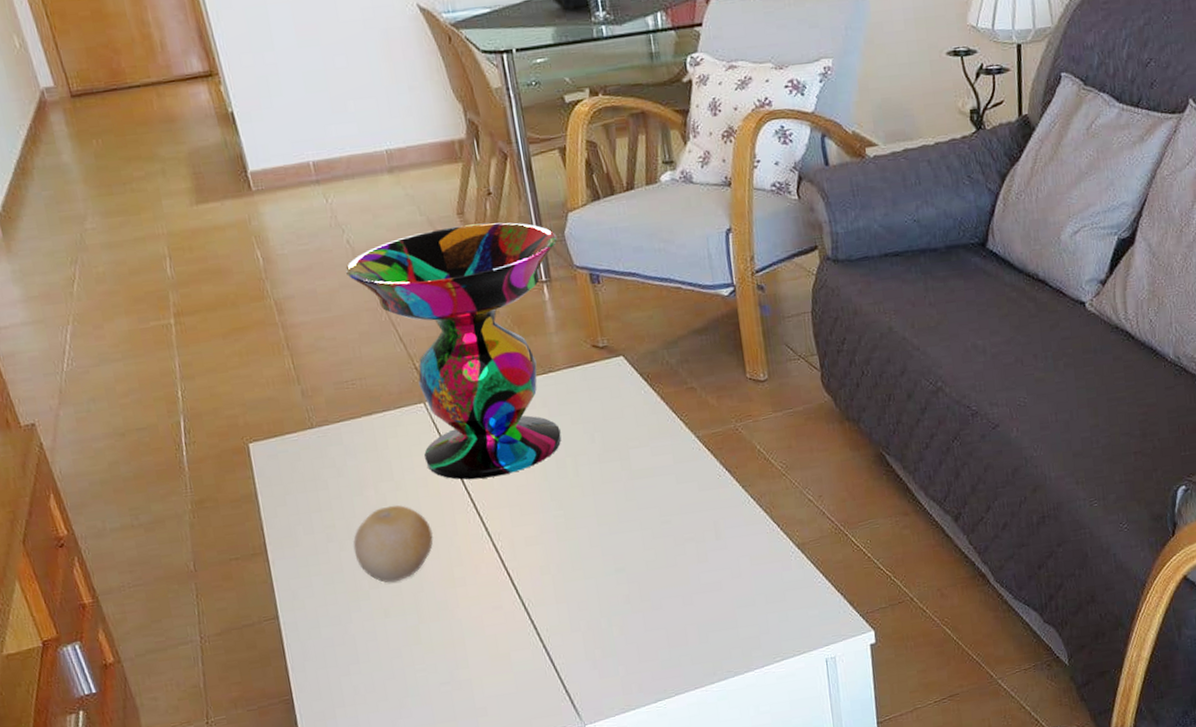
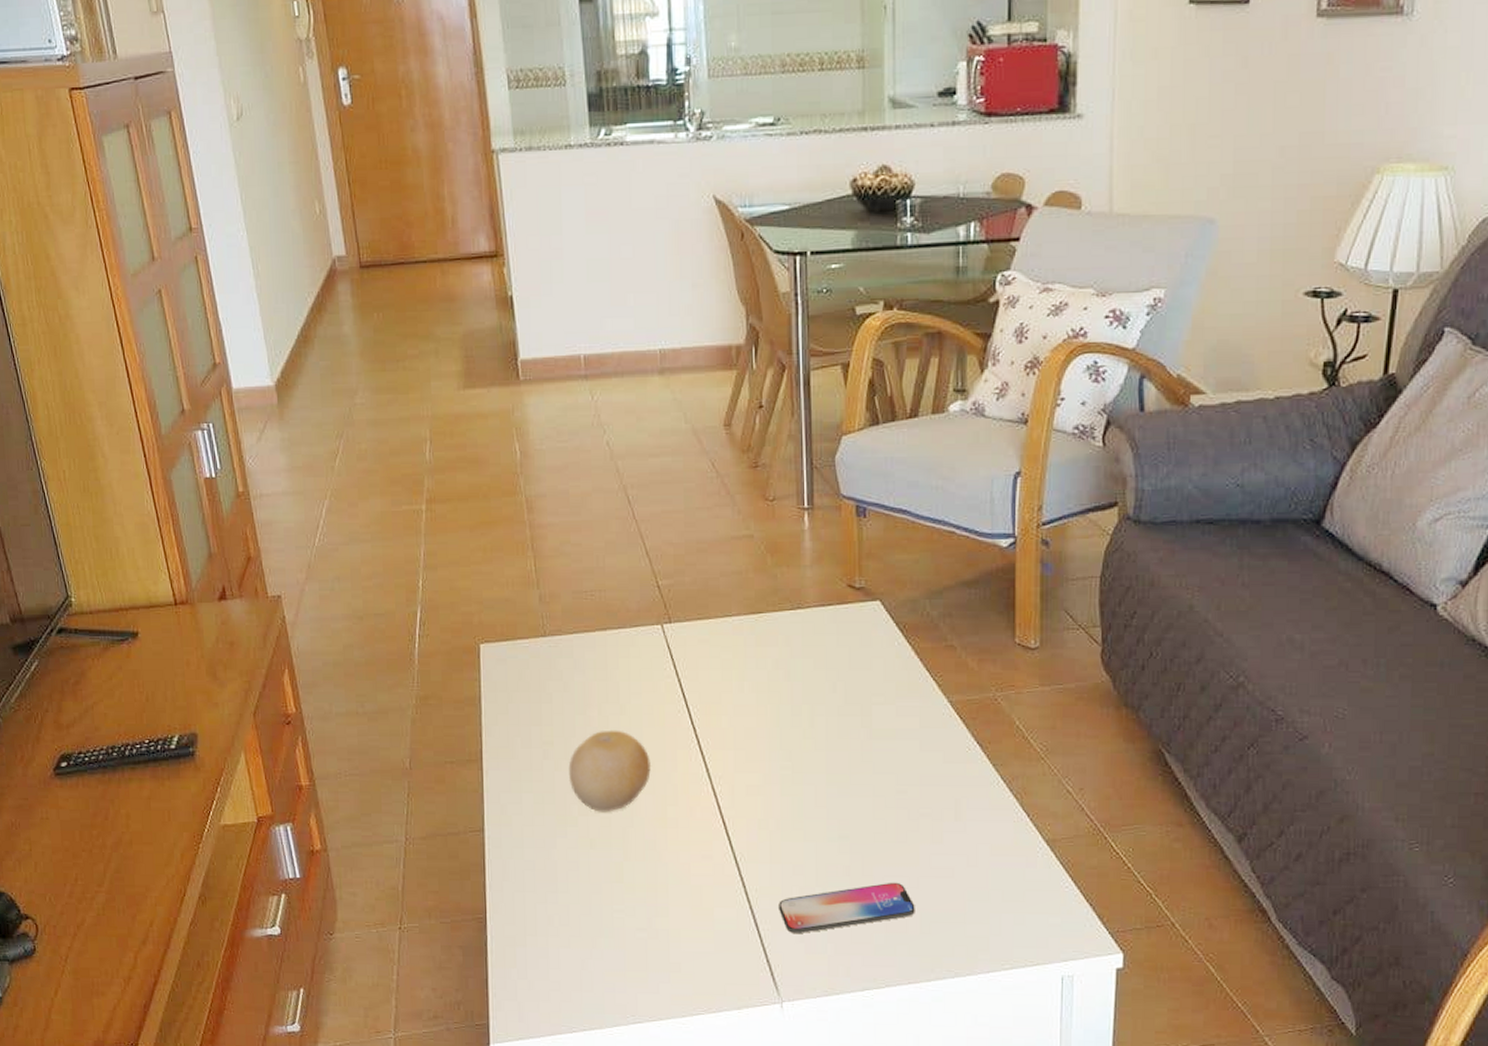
decorative bowl: present [345,222,562,480] -> none [601,438,826,715]
smartphone: none [569,602,693,663] -> present [779,882,915,933]

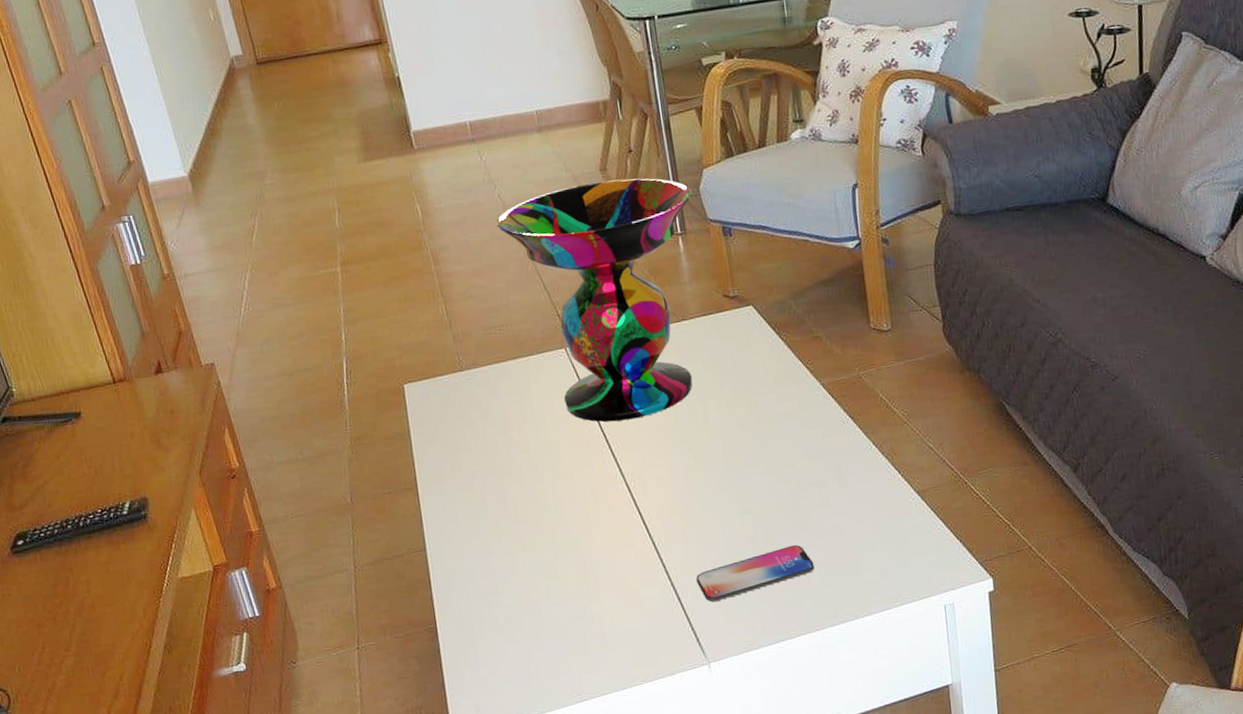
fruit: present [568,730,652,812] -> none [496,445,571,519]
decorative bowl: none [601,438,826,715] -> present [496,178,693,422]

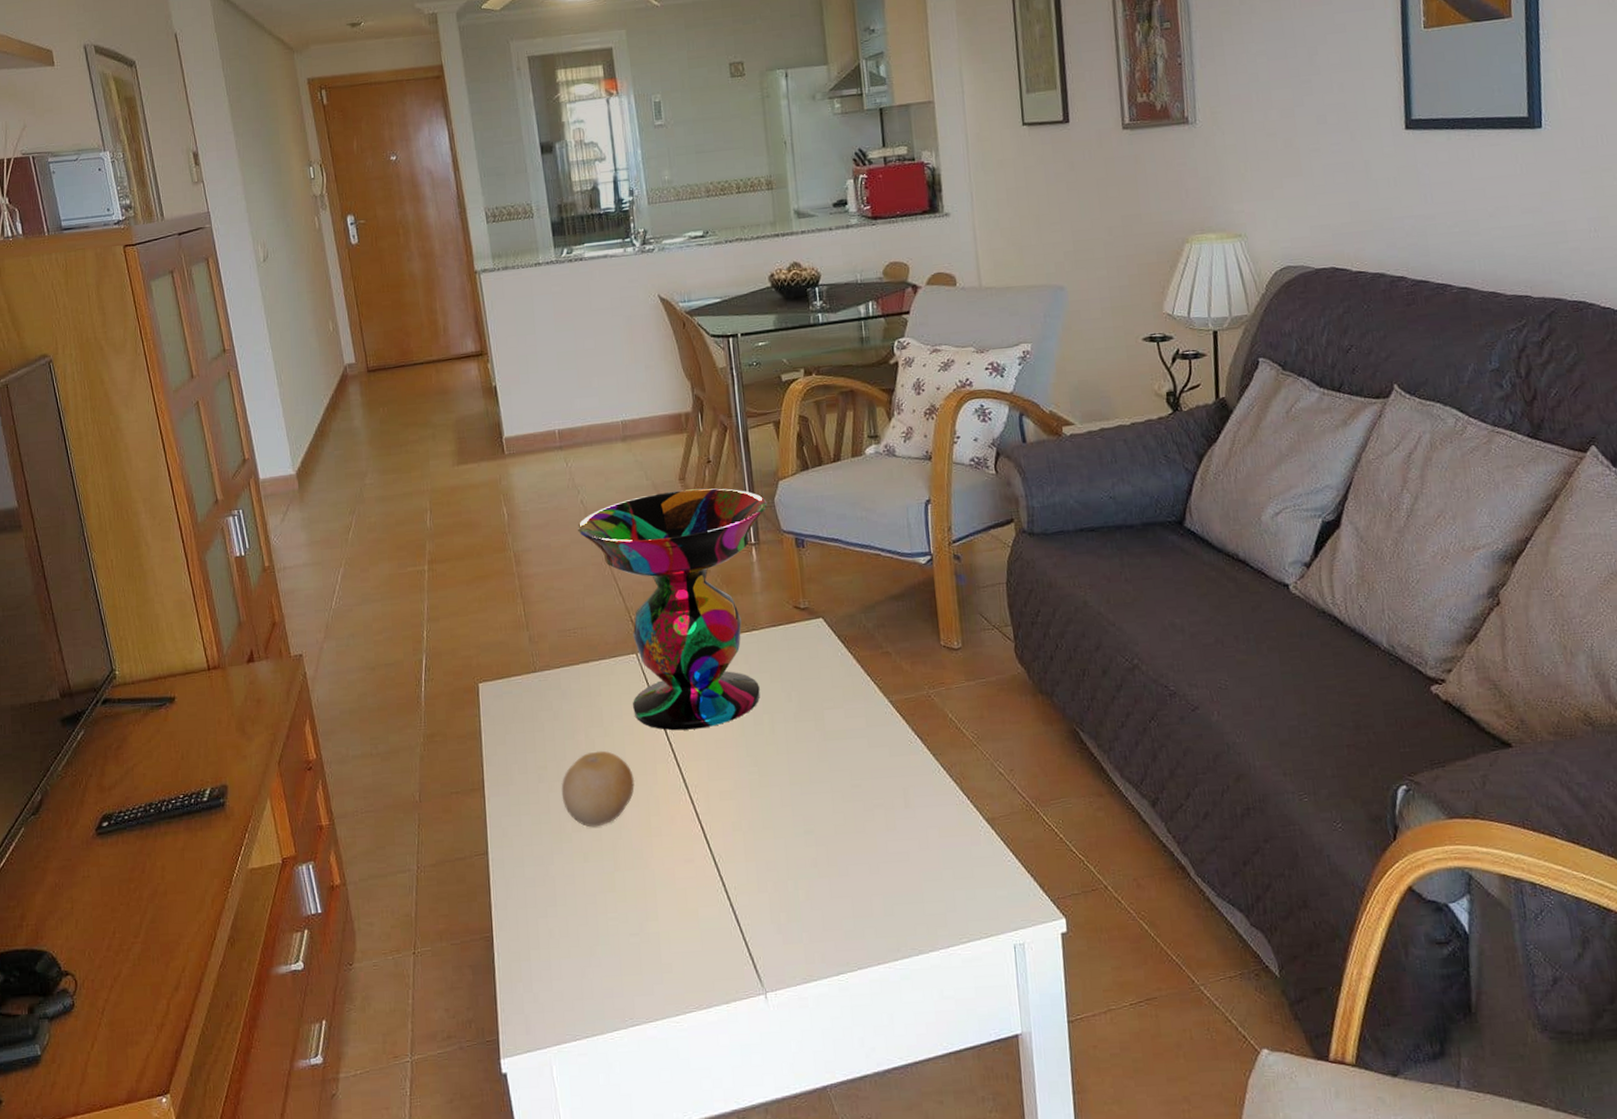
fruit: none [496,445,571,519] -> present [561,750,635,828]
smartphone: present [696,544,815,602] -> none [756,869,878,926]

